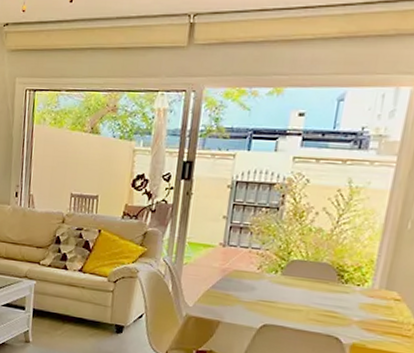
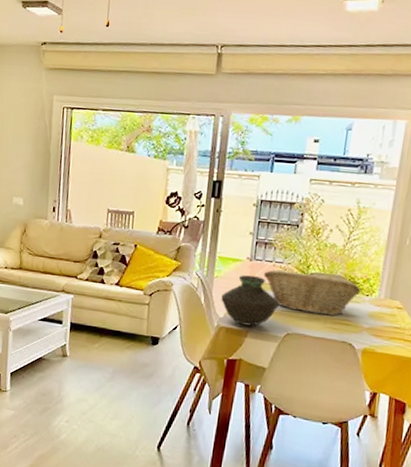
vase: none [190,261,255,317] -> present [221,274,279,327]
fruit basket: none [237,256,352,308] -> present [263,269,361,316]

